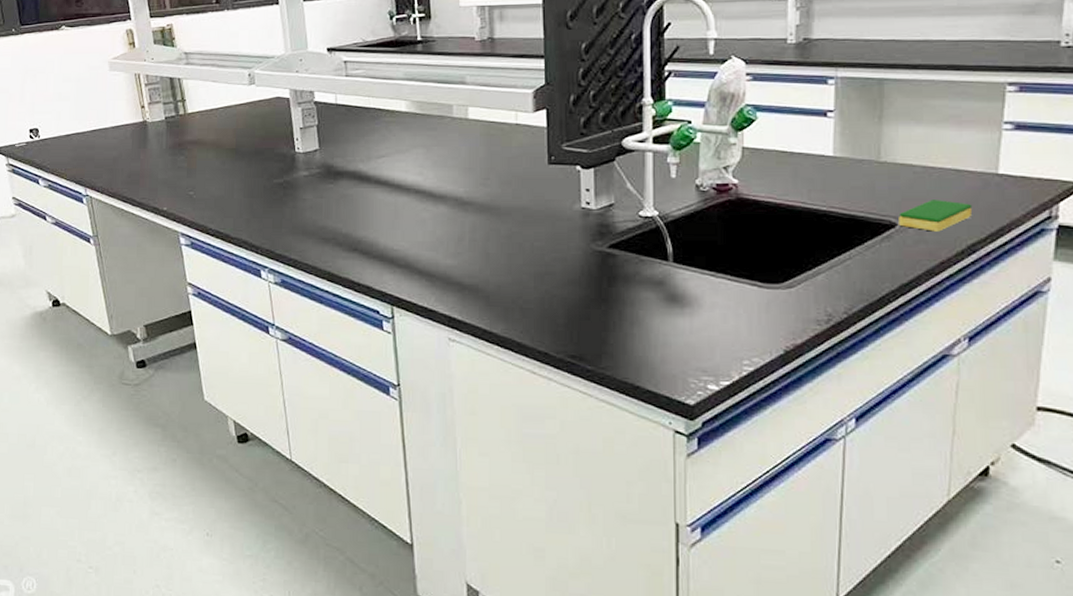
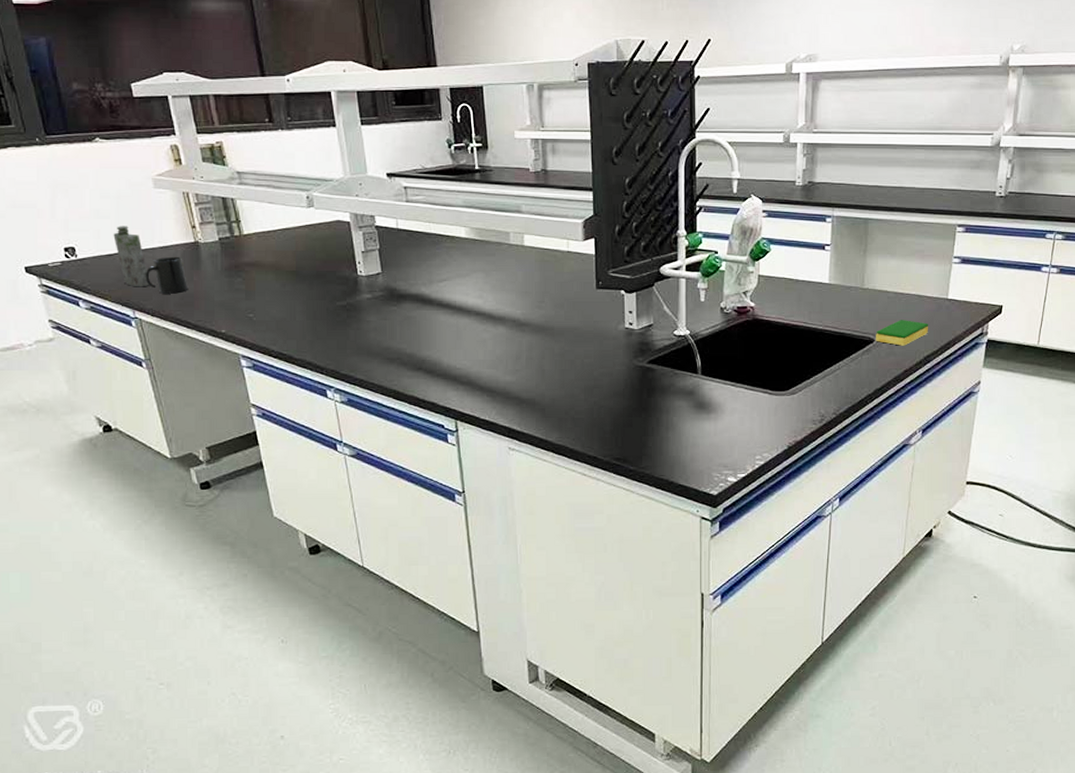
flask: none [72,107,100,166] -> present [113,226,149,287]
mug: none [97,135,136,172] -> present [145,256,189,294]

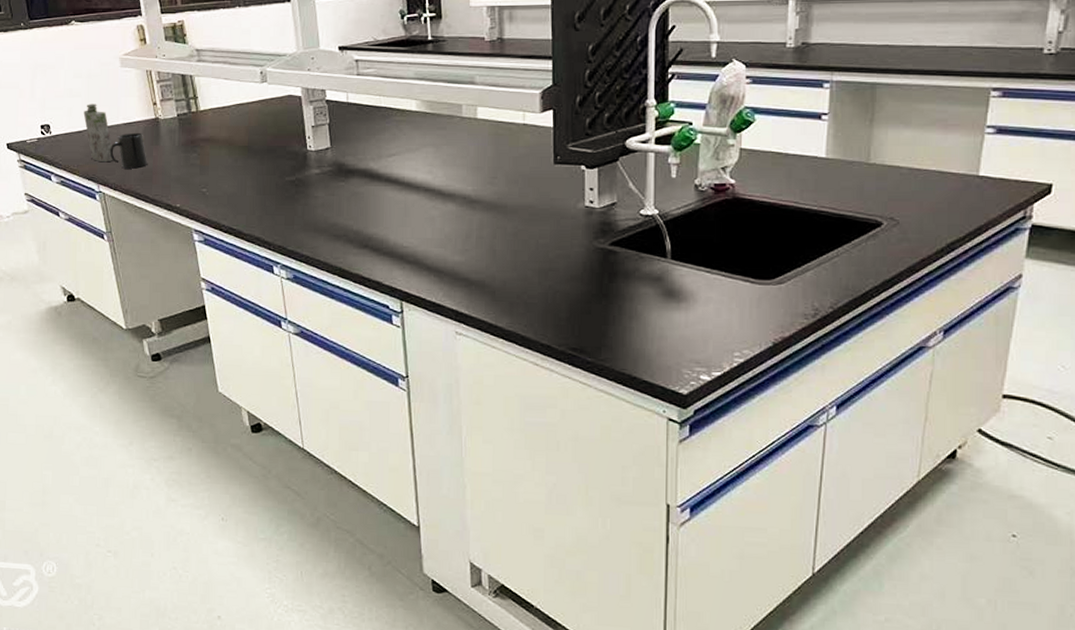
dish sponge: present [876,320,929,346] -> none [884,200,954,231]

